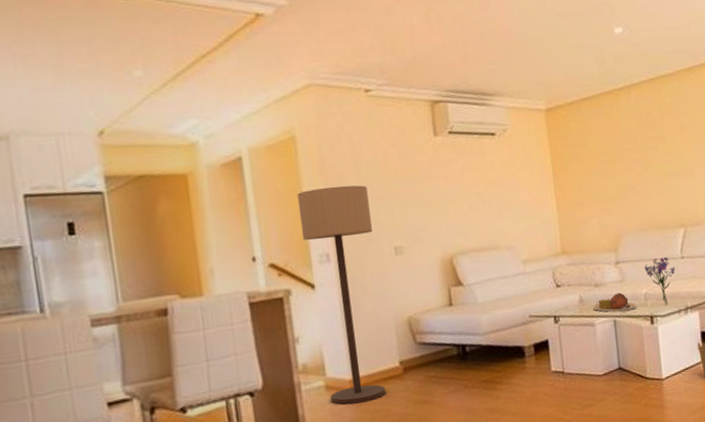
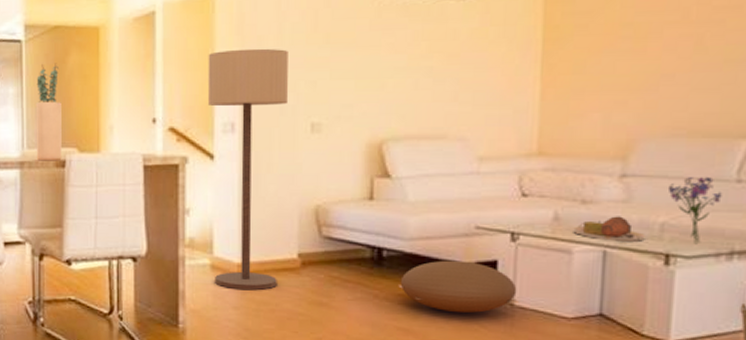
vase: none [125,212,163,313] -> present [35,63,62,161]
pouf: none [481,344,568,388] -> present [398,260,520,314]

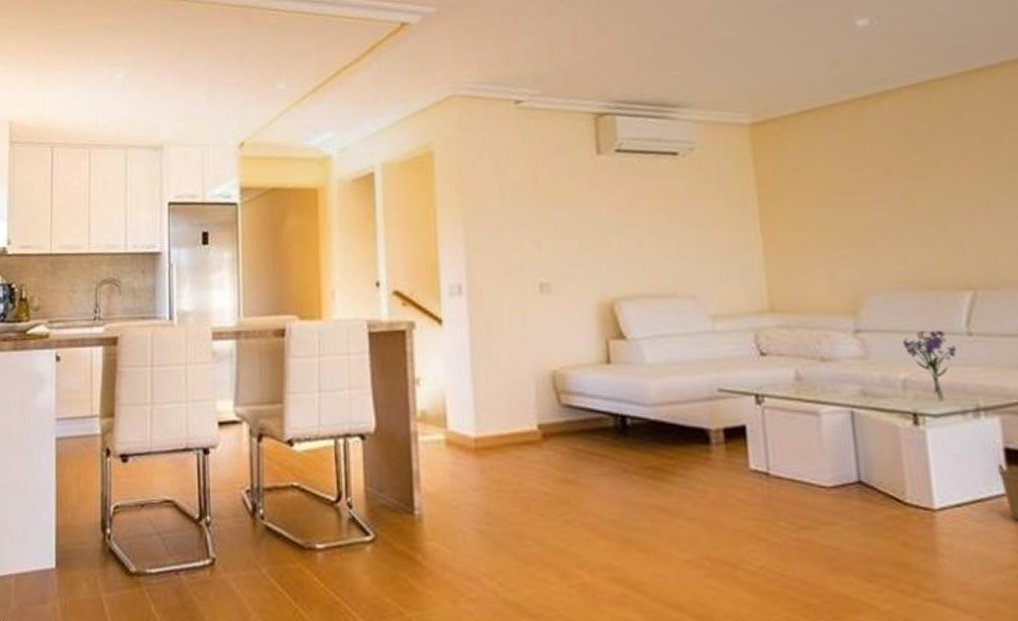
vase: present [35,63,62,161] -> none [252,226,281,330]
floor lamp: present [207,48,289,291] -> none [430,208,518,469]
pouf: present [398,260,520,314] -> none [647,427,775,486]
serving tray: present [573,216,645,242] -> none [816,374,890,400]

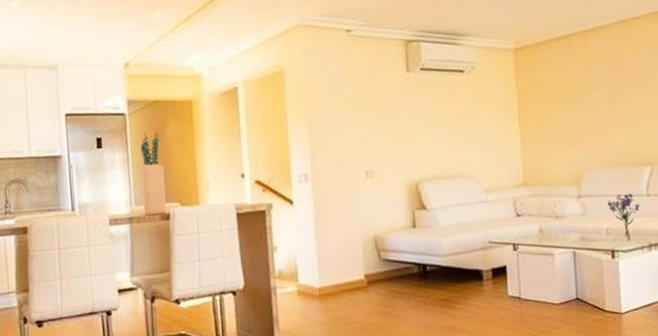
vase: none [252,226,281,330] -> present [140,131,166,216]

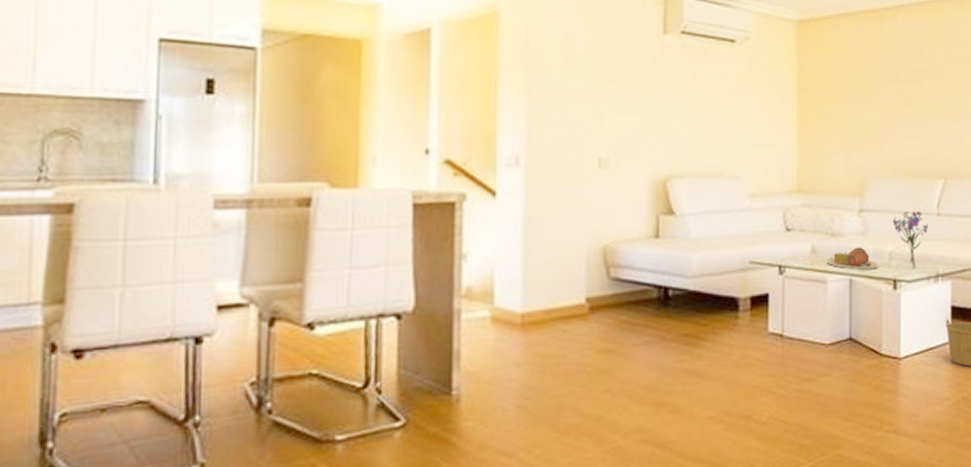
vase: present [140,131,166,216] -> none [270,78,309,199]
serving tray: none [552,225,598,244] -> present [826,247,879,270]

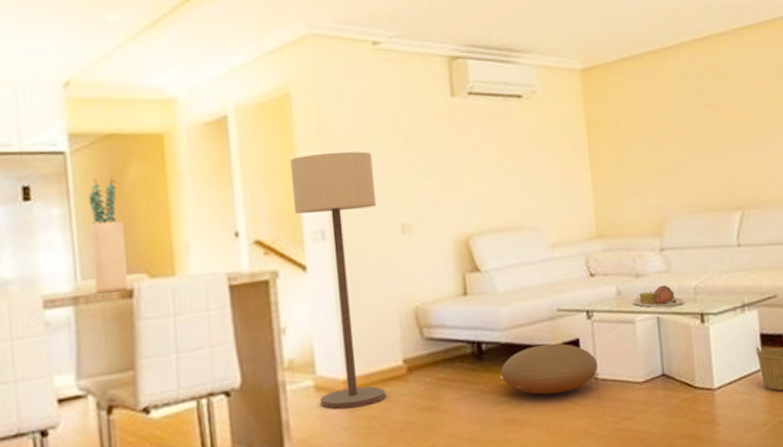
vase: none [270,78,309,199] -> present [88,176,128,294]
floor lamp: none [489,77,576,344] -> present [289,151,386,409]
pouf: none [684,295,788,349] -> present [499,343,602,395]
flowers: present [892,211,929,270] -> none [693,244,731,302]

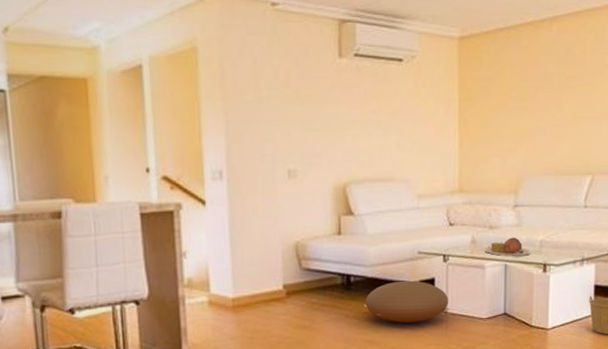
vase: present [88,176,128,294] -> none [24,114,57,213]
floor lamp: present [289,151,386,409] -> none [194,102,268,322]

